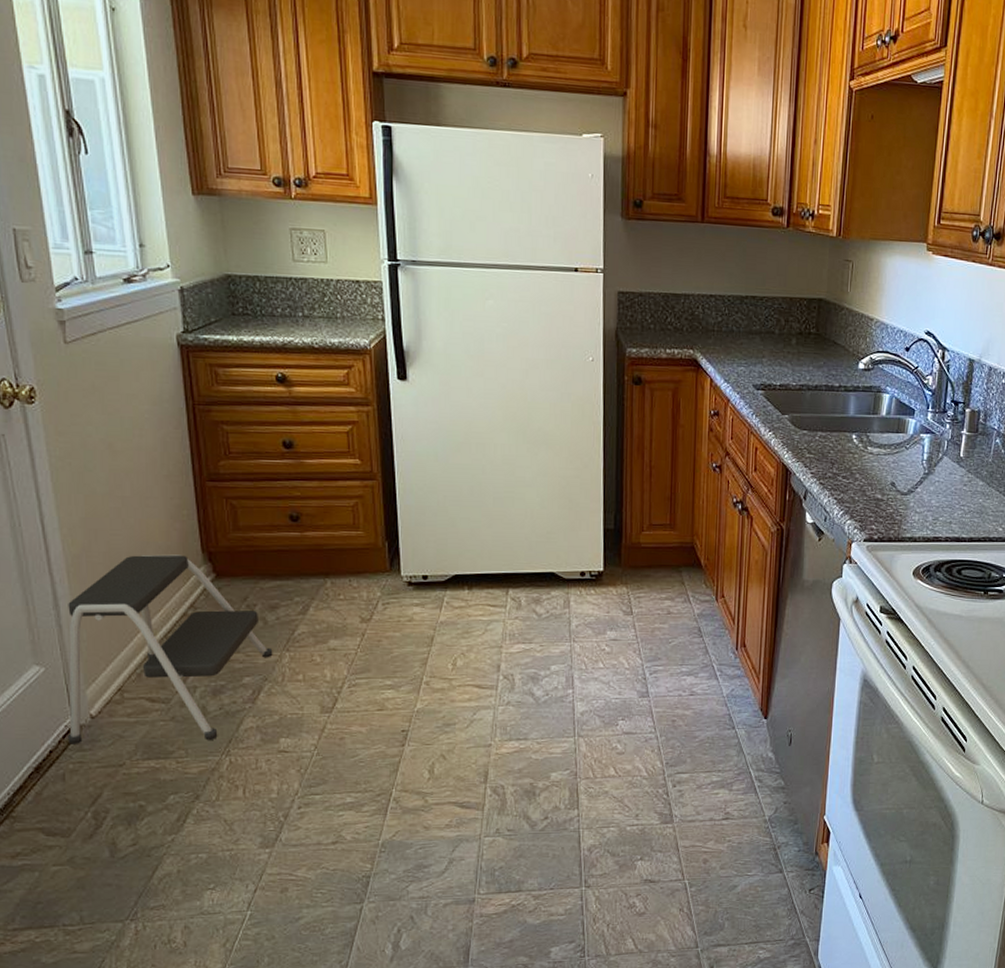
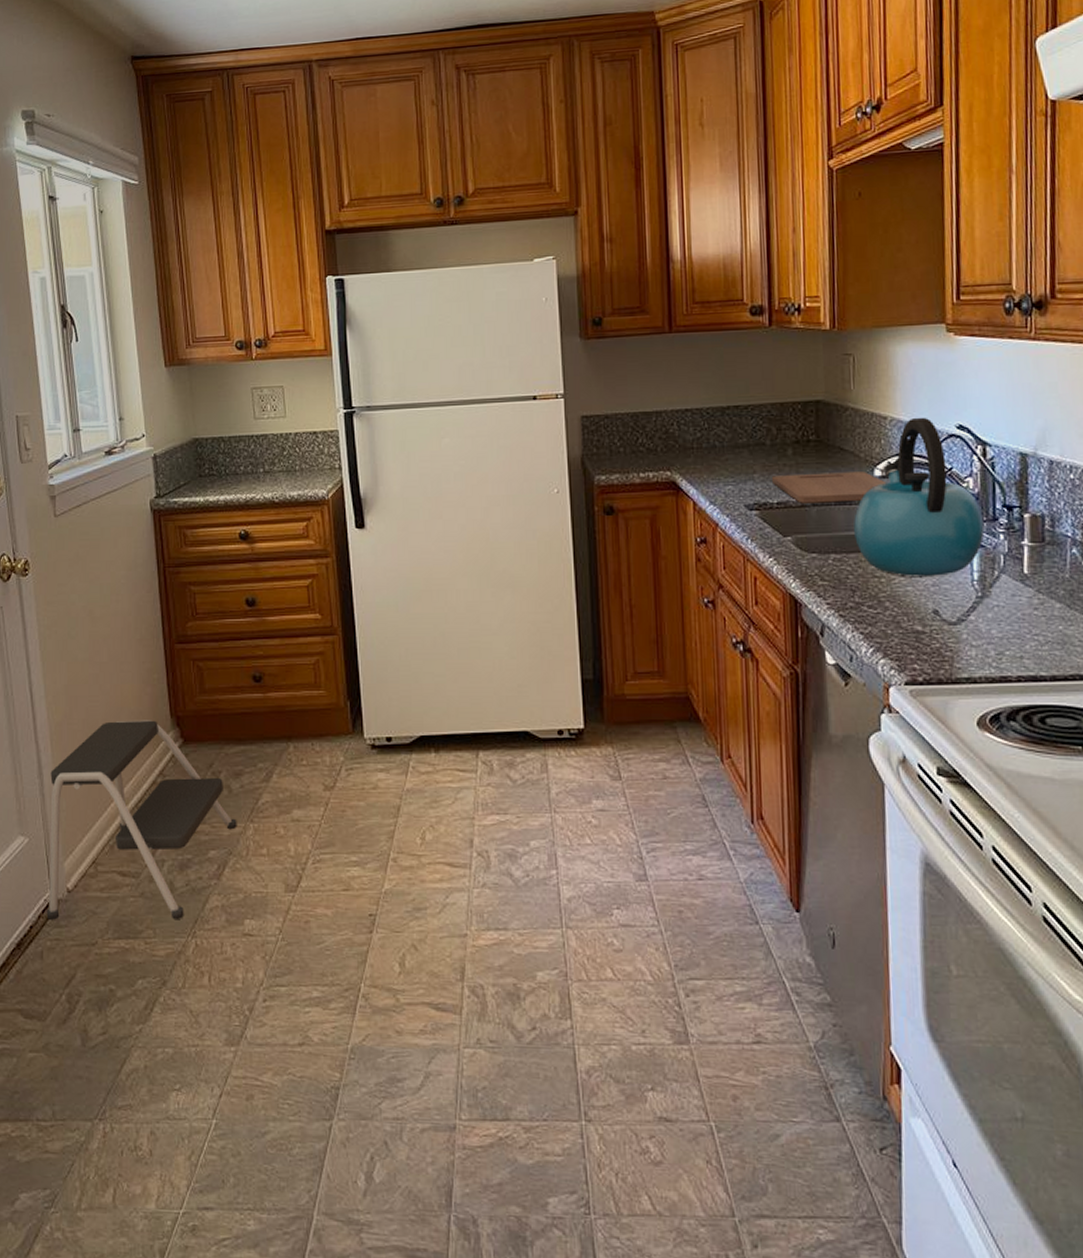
cutting board: none [776,361,868,389] -> present [771,472,887,504]
kettle: none [838,321,937,455] -> present [854,417,985,576]

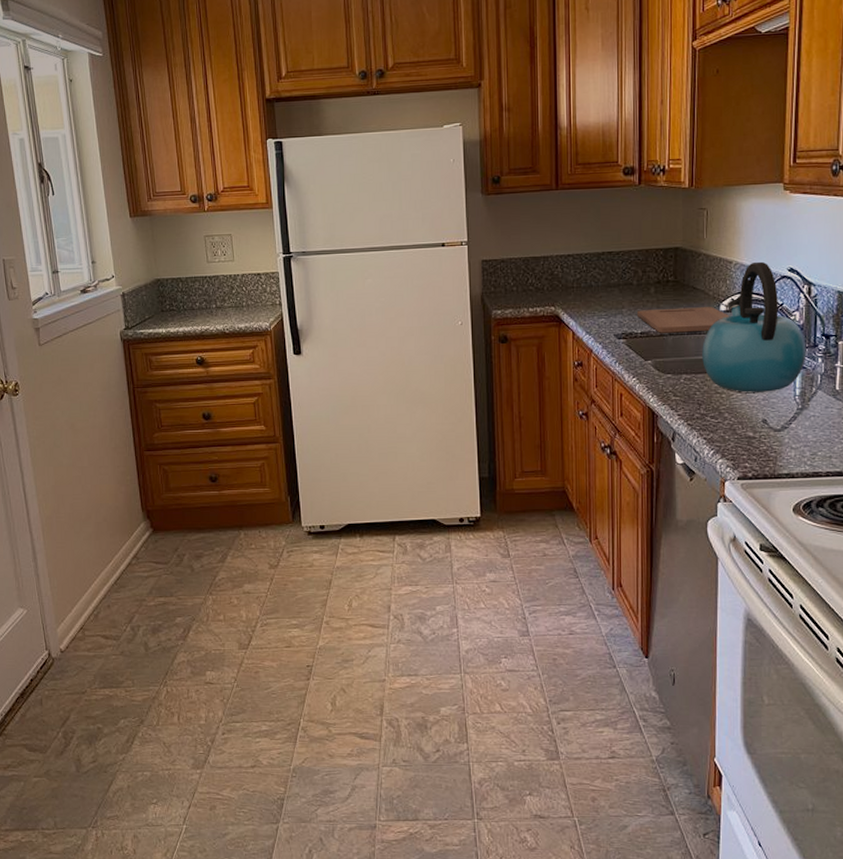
step stool: present [46,720,237,920] -> none [43,513,199,674]

